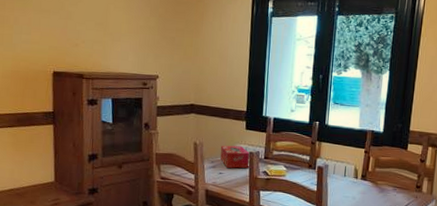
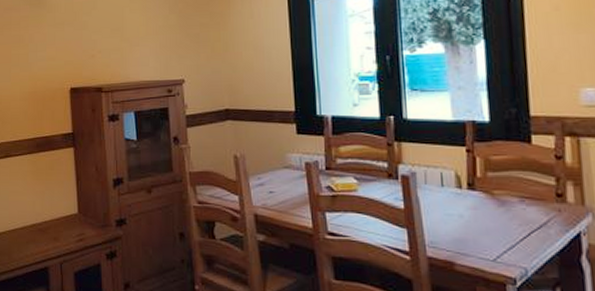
tissue box: present [220,145,249,169] -> none [267,155,307,185]

